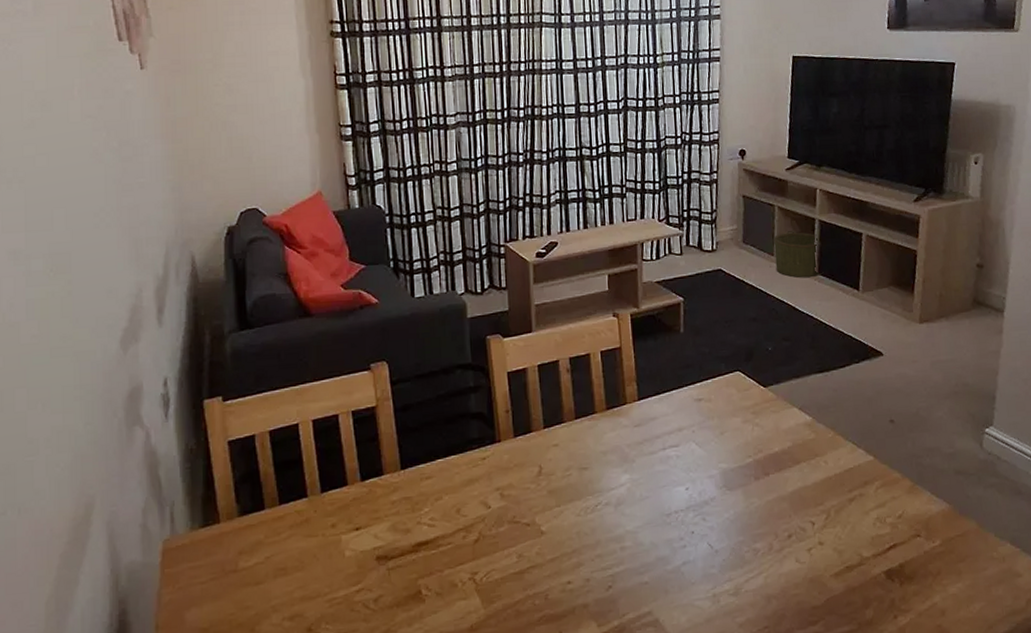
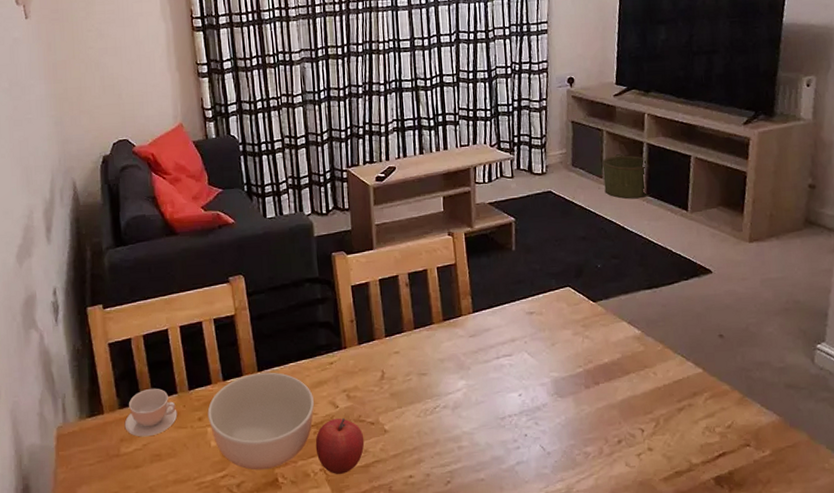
teacup: none [244,491,307,549] -> present [124,388,178,437]
bowl: none [342,470,465,582] -> present [207,372,315,470]
fruit: none [464,519,519,583] -> present [315,417,365,474]

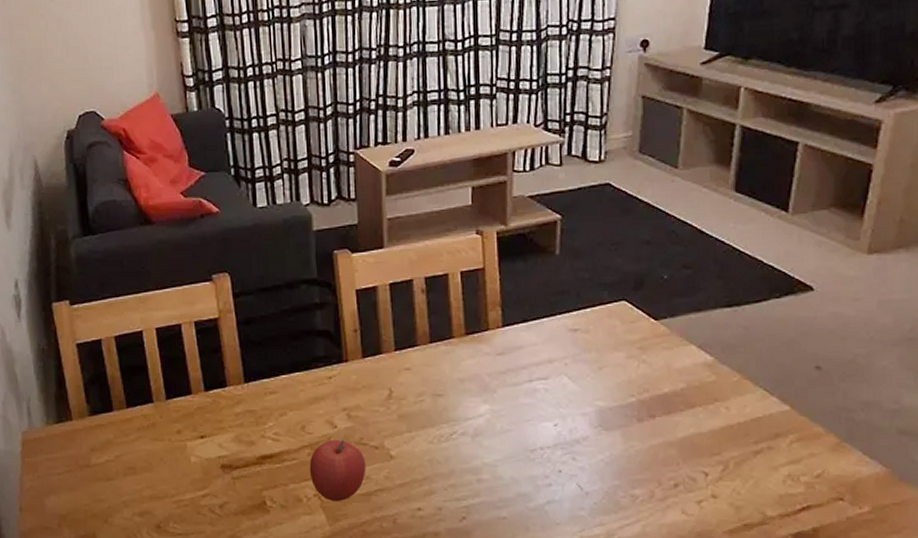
teacup: present [124,388,178,437] -> none [95,395,154,448]
bowl: present [207,372,315,470] -> none [187,384,310,491]
basket: present [602,154,652,199] -> none [679,139,742,196]

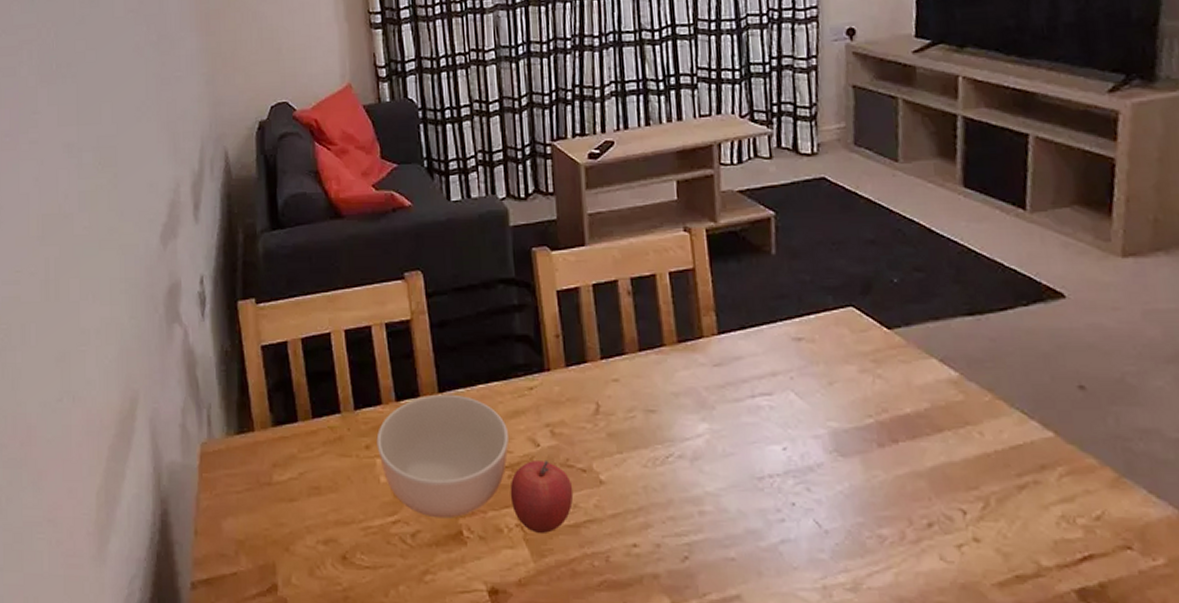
bowl: none [187,384,310,491] -> present [376,394,510,519]

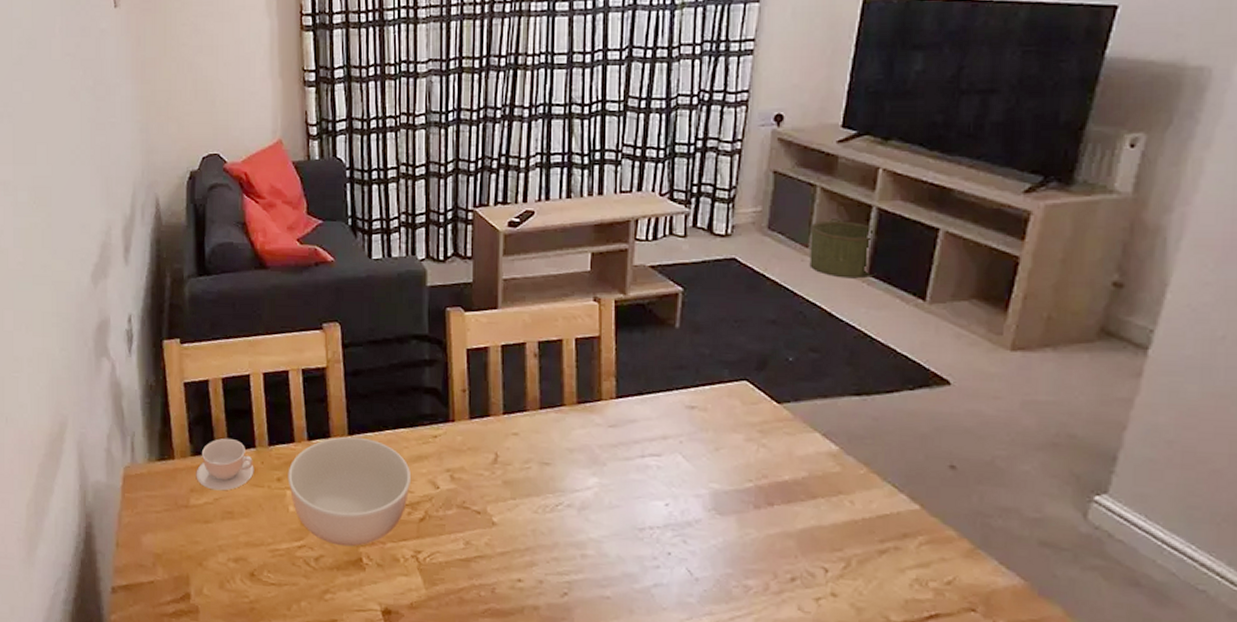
teacup: none [278,404,341,464] -> present [196,438,254,491]
fruit: present [510,459,574,533] -> none [408,500,467,565]
basket: none [897,130,971,192] -> present [809,219,876,279]

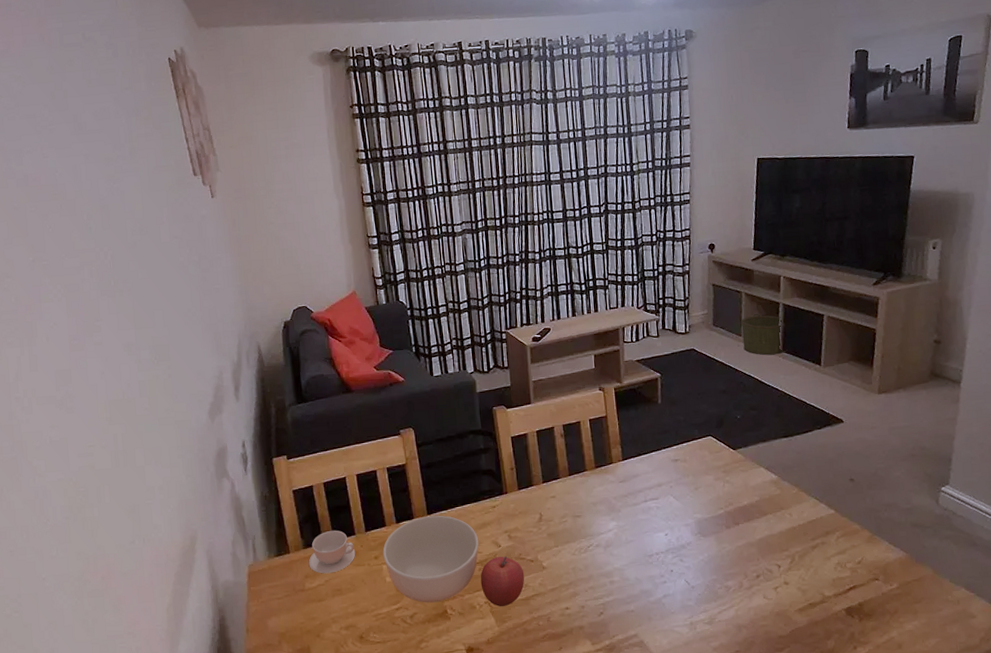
fruit: none [408,500,467,565] -> present [480,555,525,607]

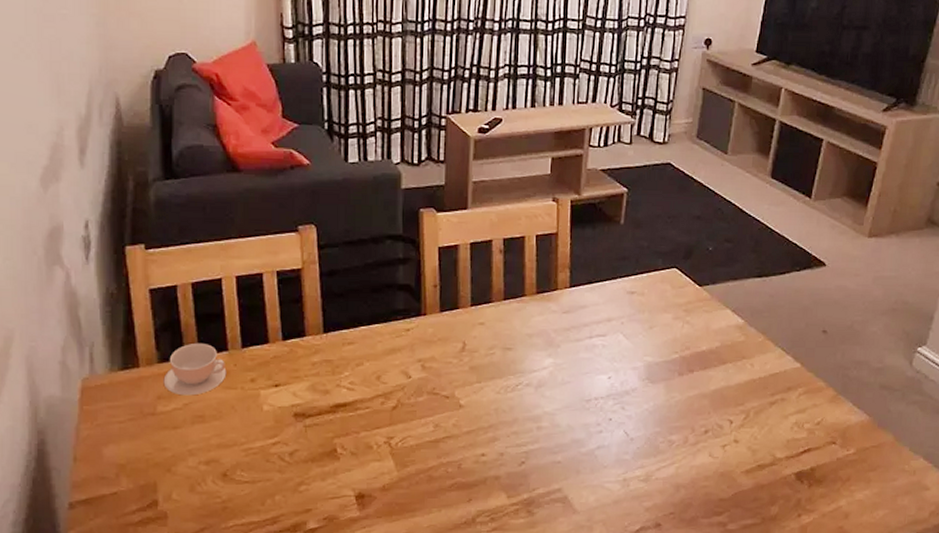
bowl: present [382,515,479,603] -> none [262,334,385,439]
fruit: present [480,555,525,607] -> none [381,389,437,448]
basket: present [741,314,788,356] -> none [727,130,777,181]

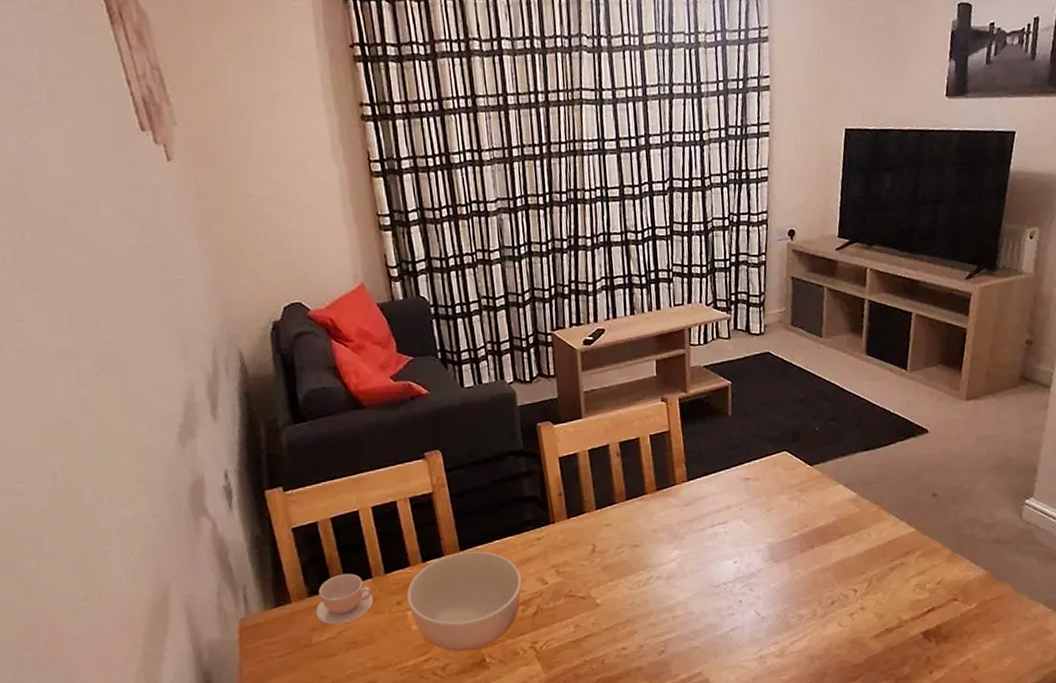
bowl: none [262,334,385,439] -> present [406,550,522,652]

